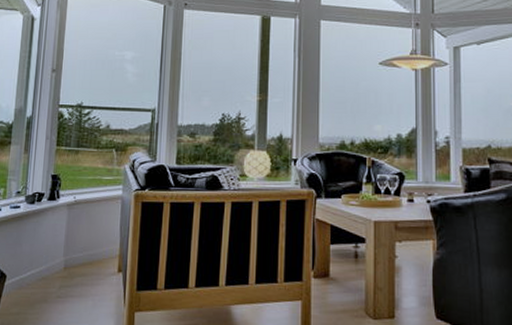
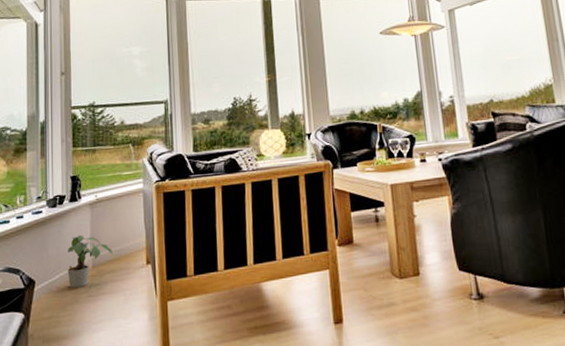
potted plant: none [39,234,85,287] -> present [67,234,112,288]

